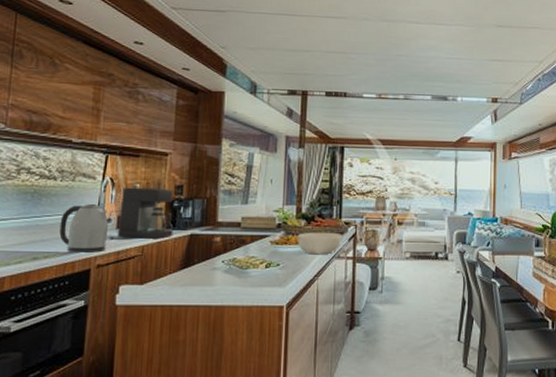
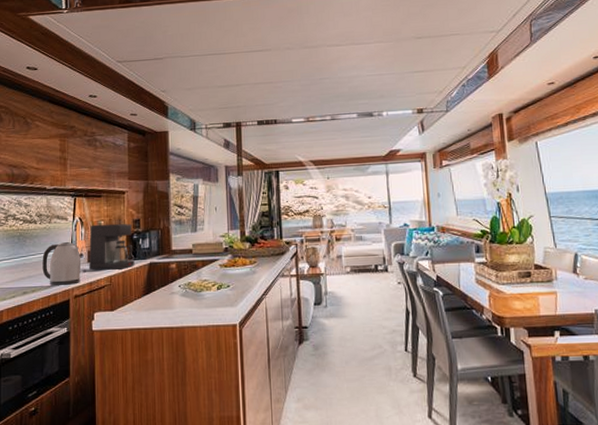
bowl: present [297,232,342,255] -> none [243,252,285,275]

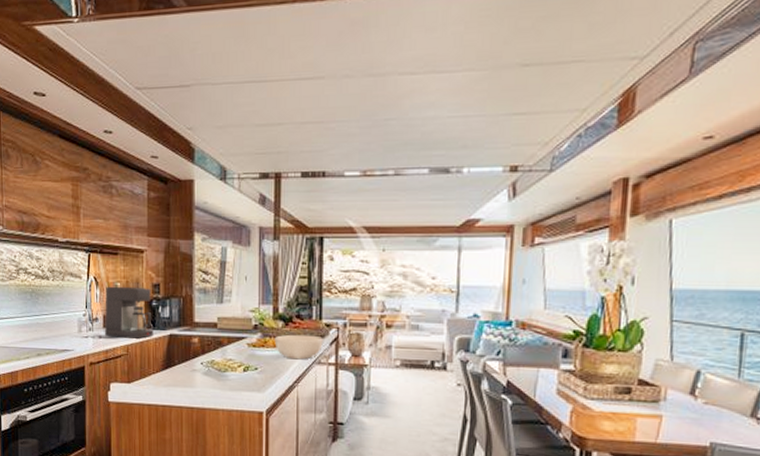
kettle: present [42,242,81,286] -> none [56,303,96,351]
bowl: none [243,252,285,275] -> present [274,334,323,360]

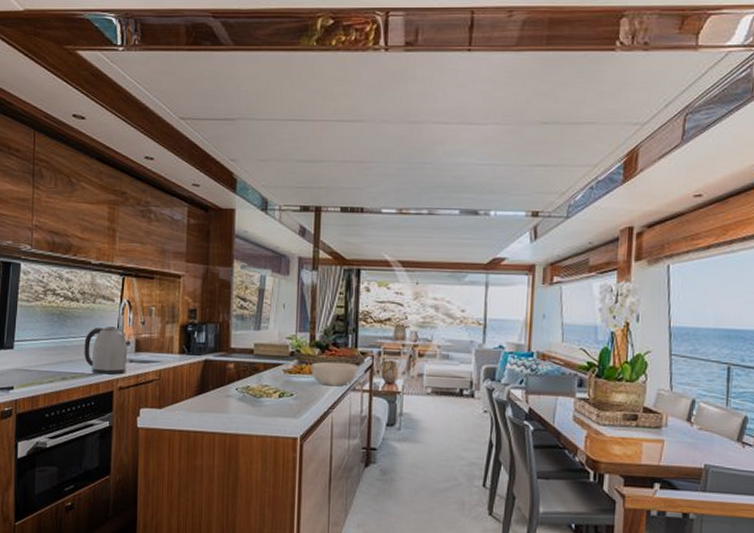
kettle: none [56,303,96,351] -> present [84,327,127,375]
coffee maker: present [104,286,154,339] -> none [136,310,188,364]

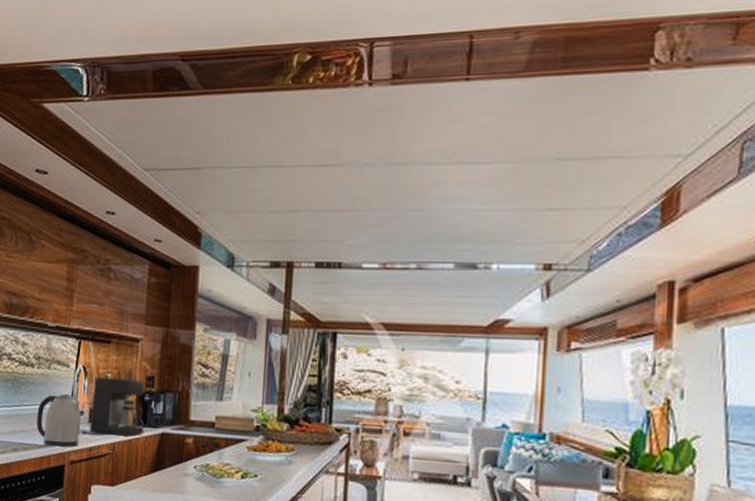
coffee maker: none [136,310,188,364] -> present [89,377,144,437]
bowl: present [310,361,358,387] -> none [277,438,332,468]

